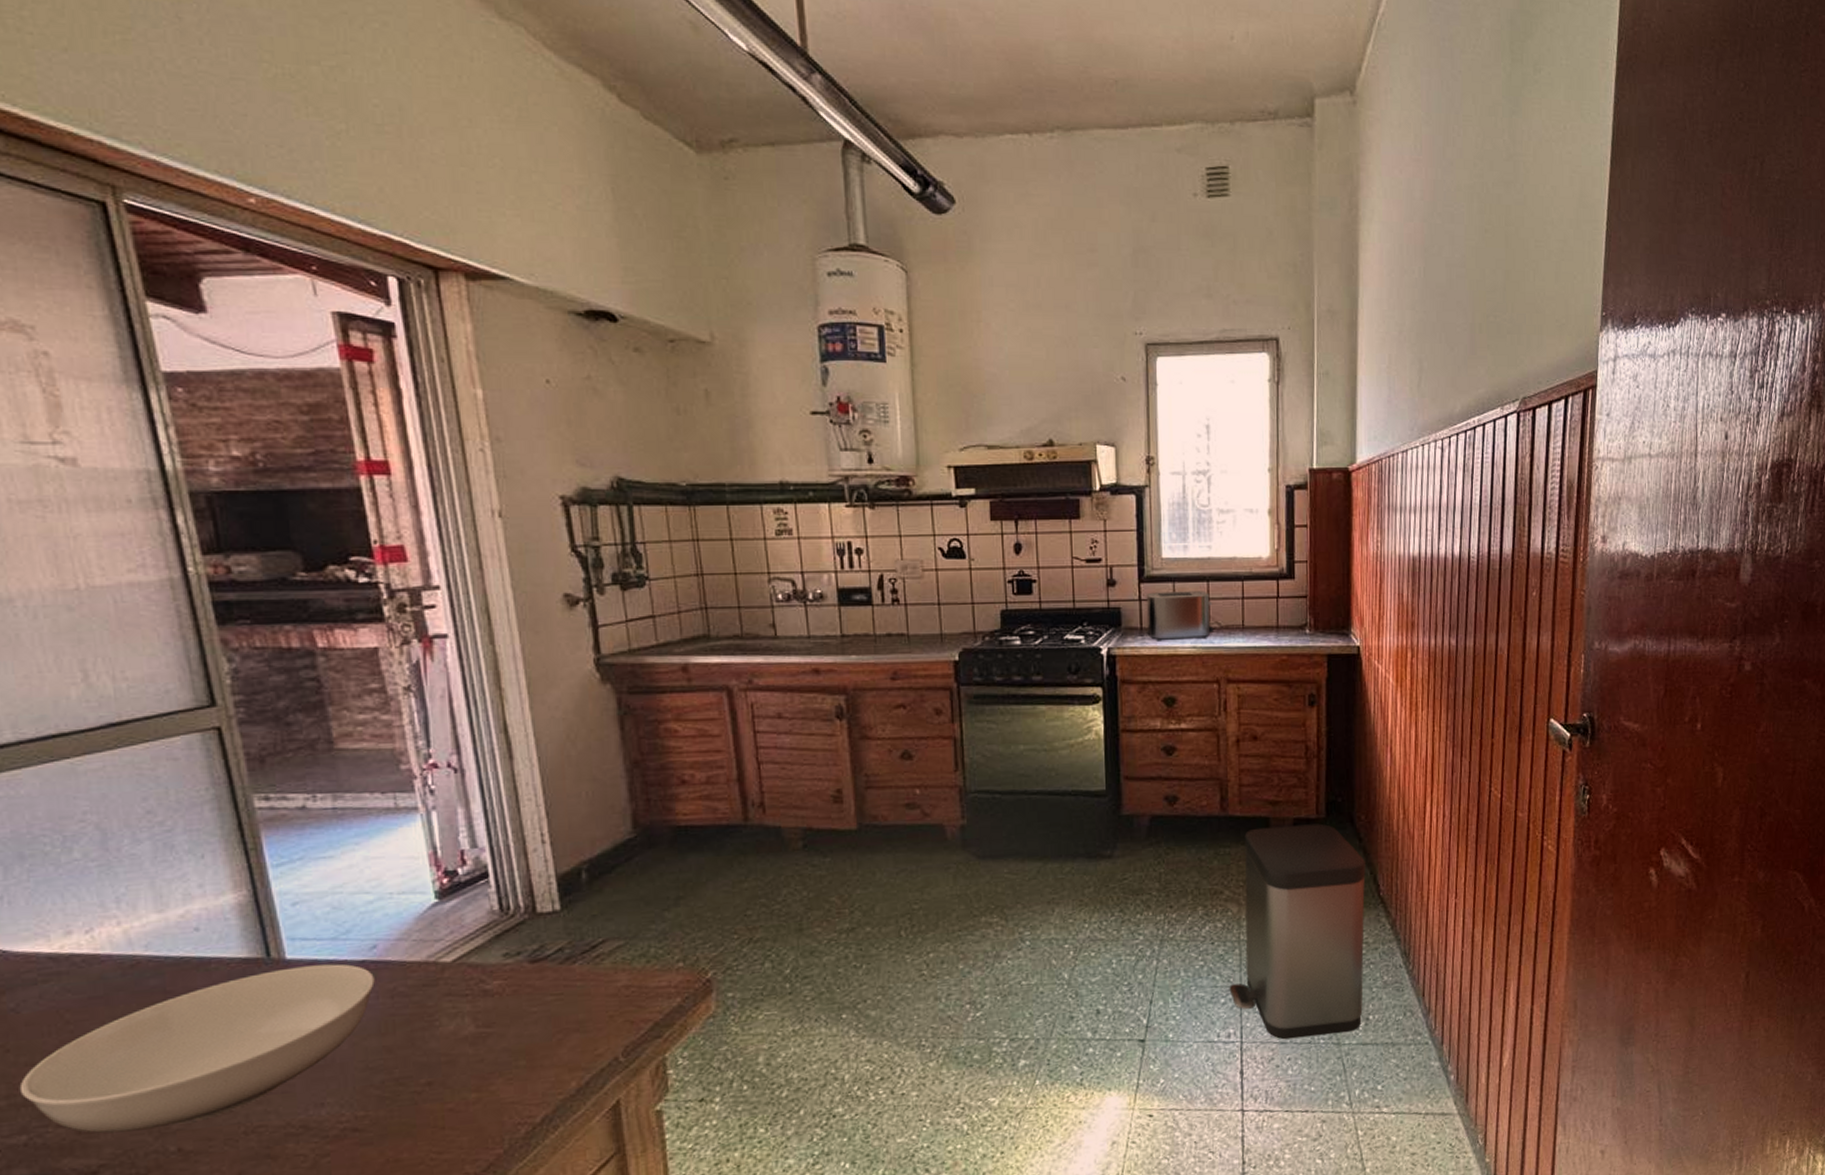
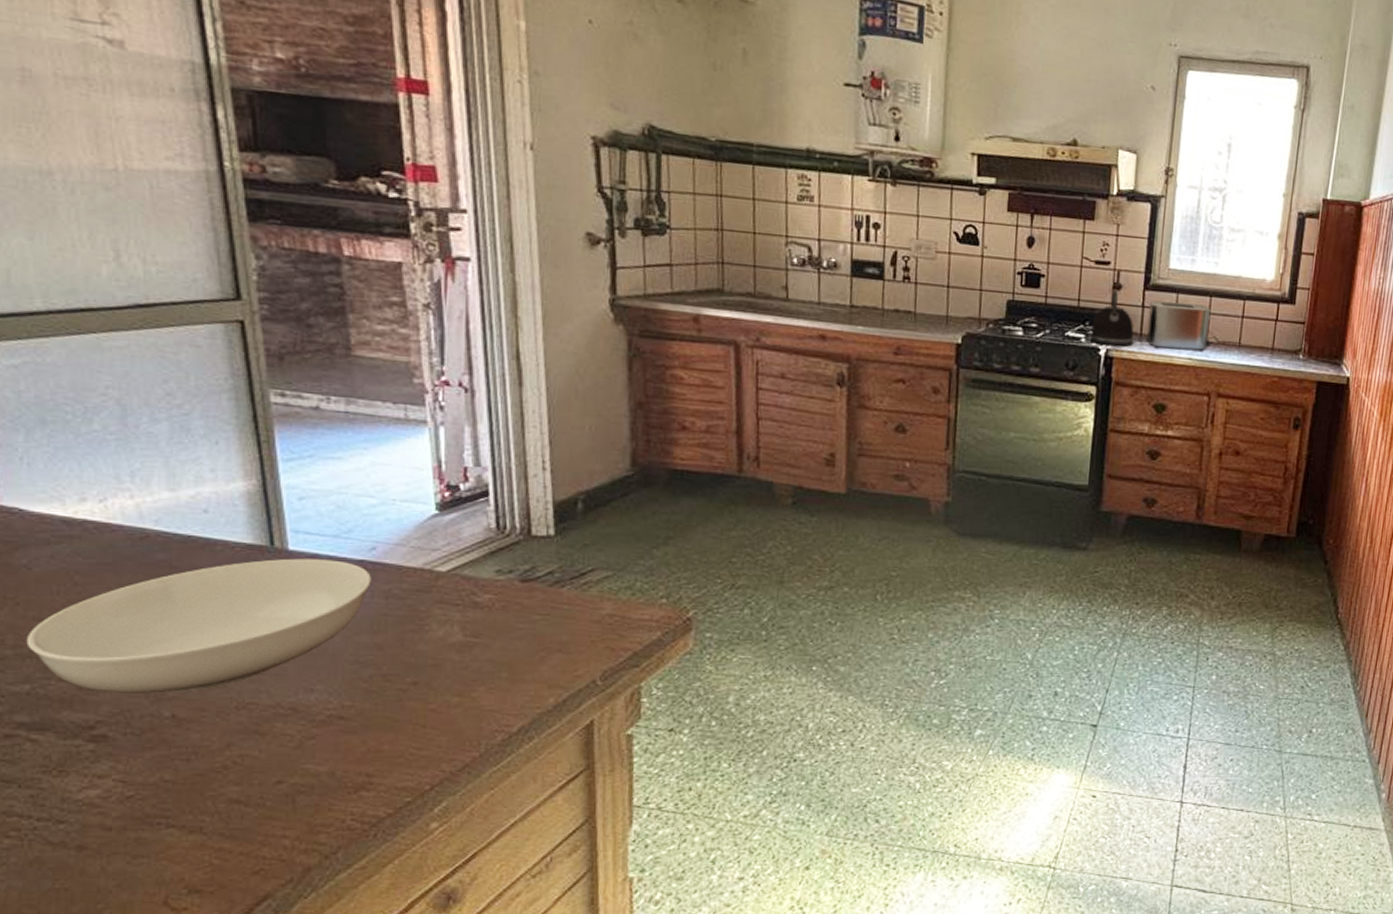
kettle: none [1089,585,1134,645] -> present [1089,288,1134,347]
pedal bin: present [1229,823,1366,1039] -> none [1182,539,1328,741]

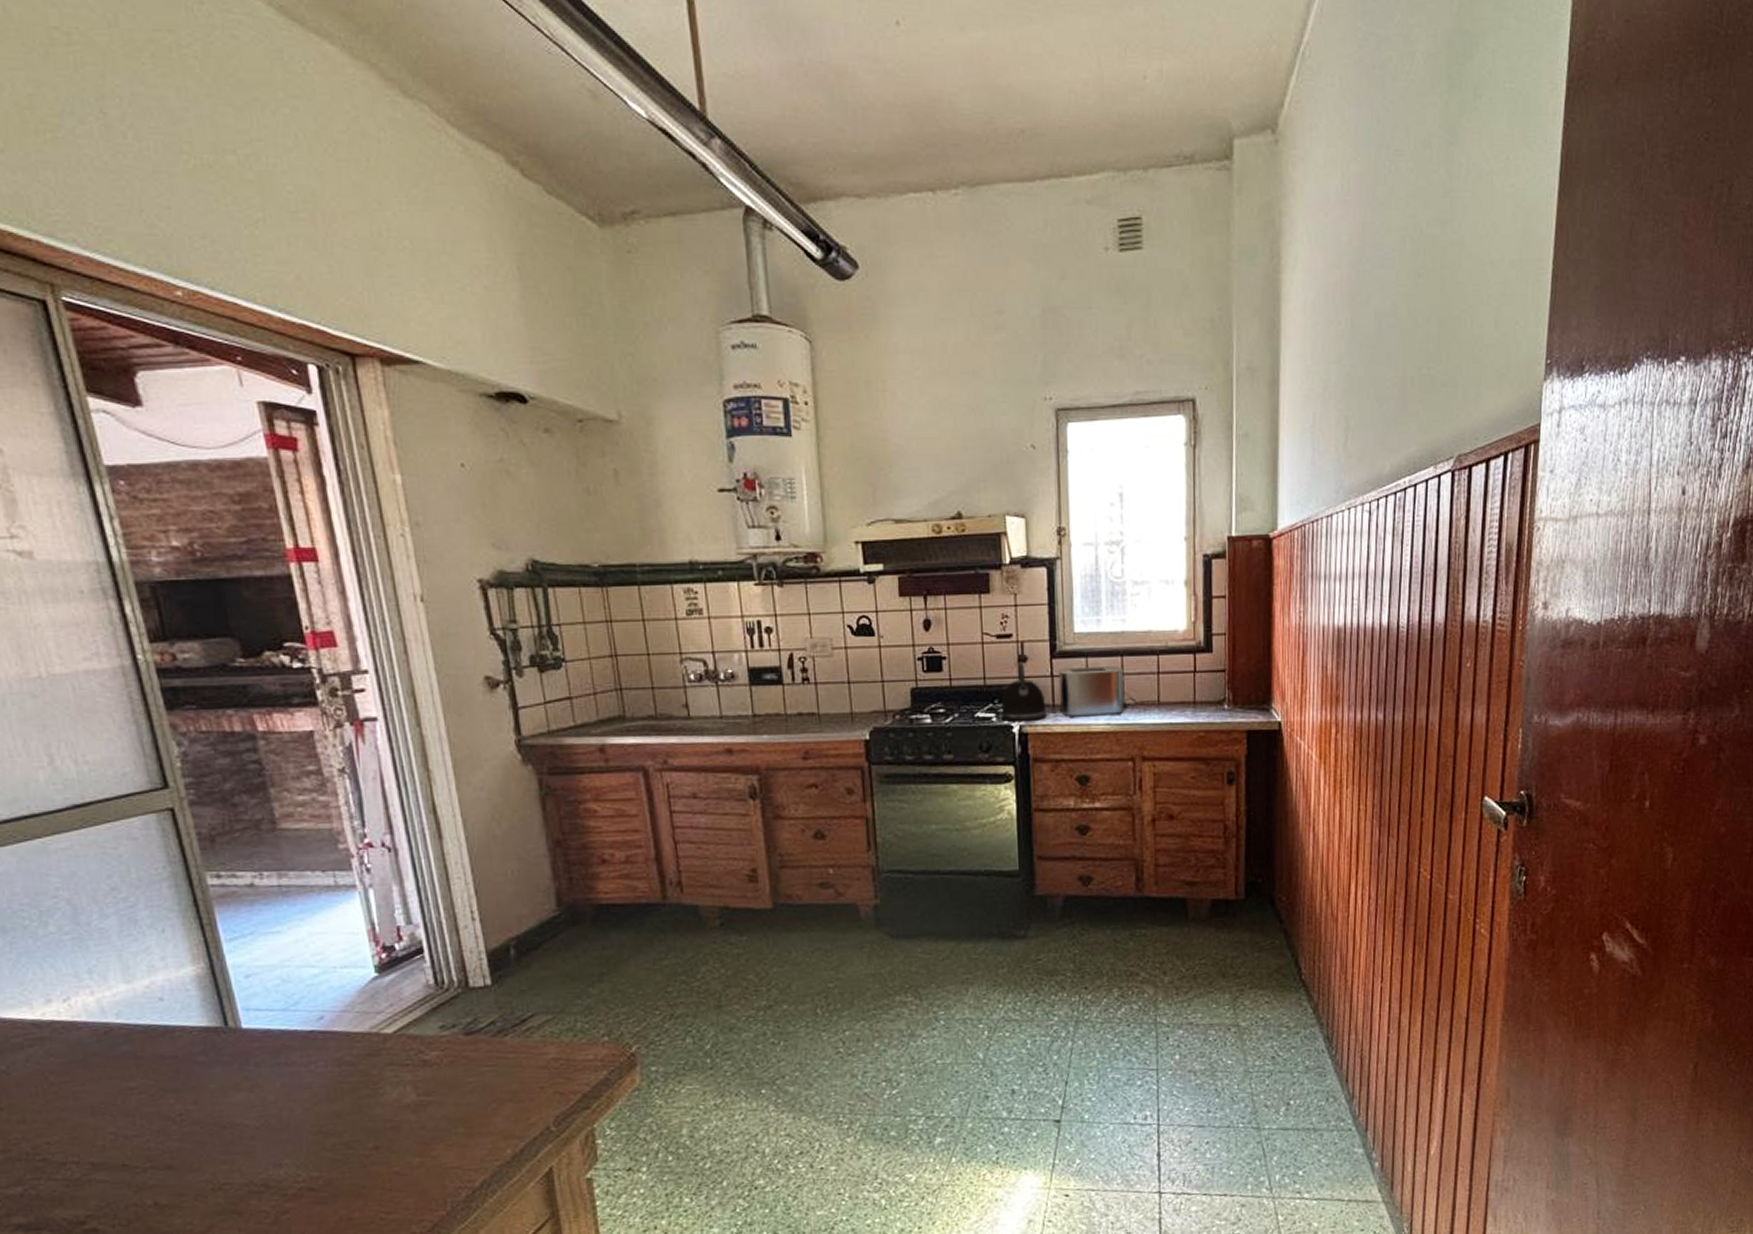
bowl: present [26,558,371,693] -> none [13,1033,323,1187]

